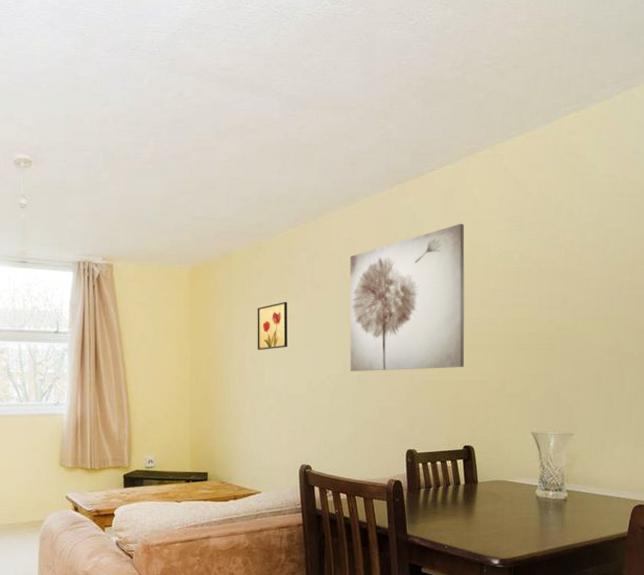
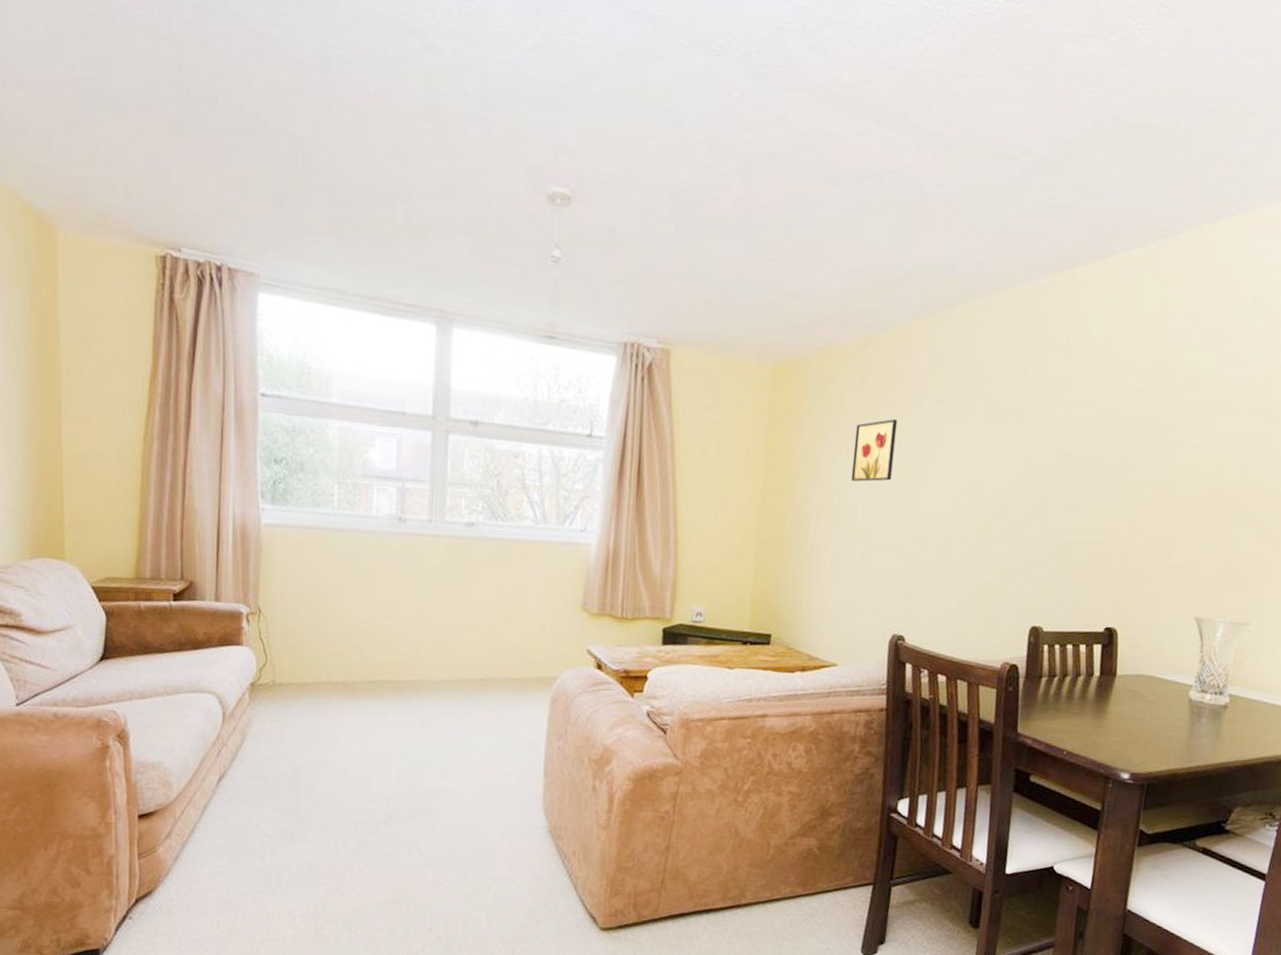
wall art: present [350,223,465,371] -> none [970,331,1146,526]

